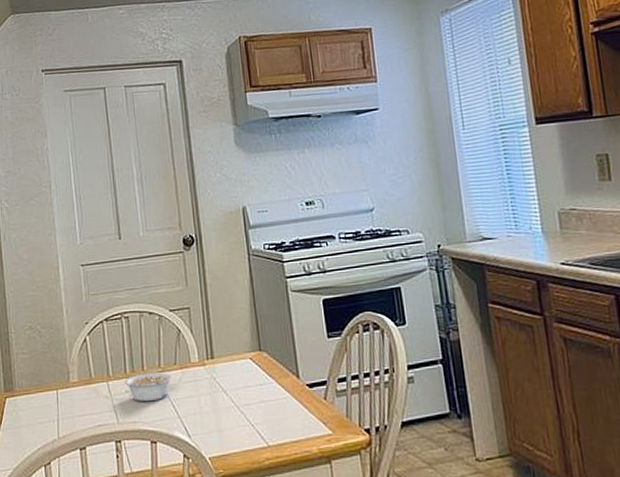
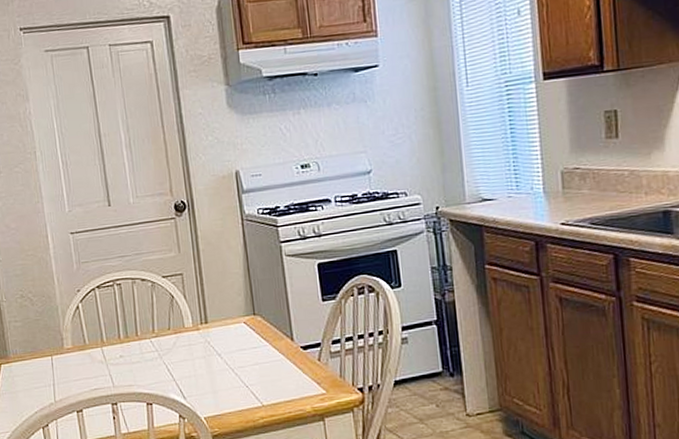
legume: present [123,372,173,402] -> none [118,337,168,366]

